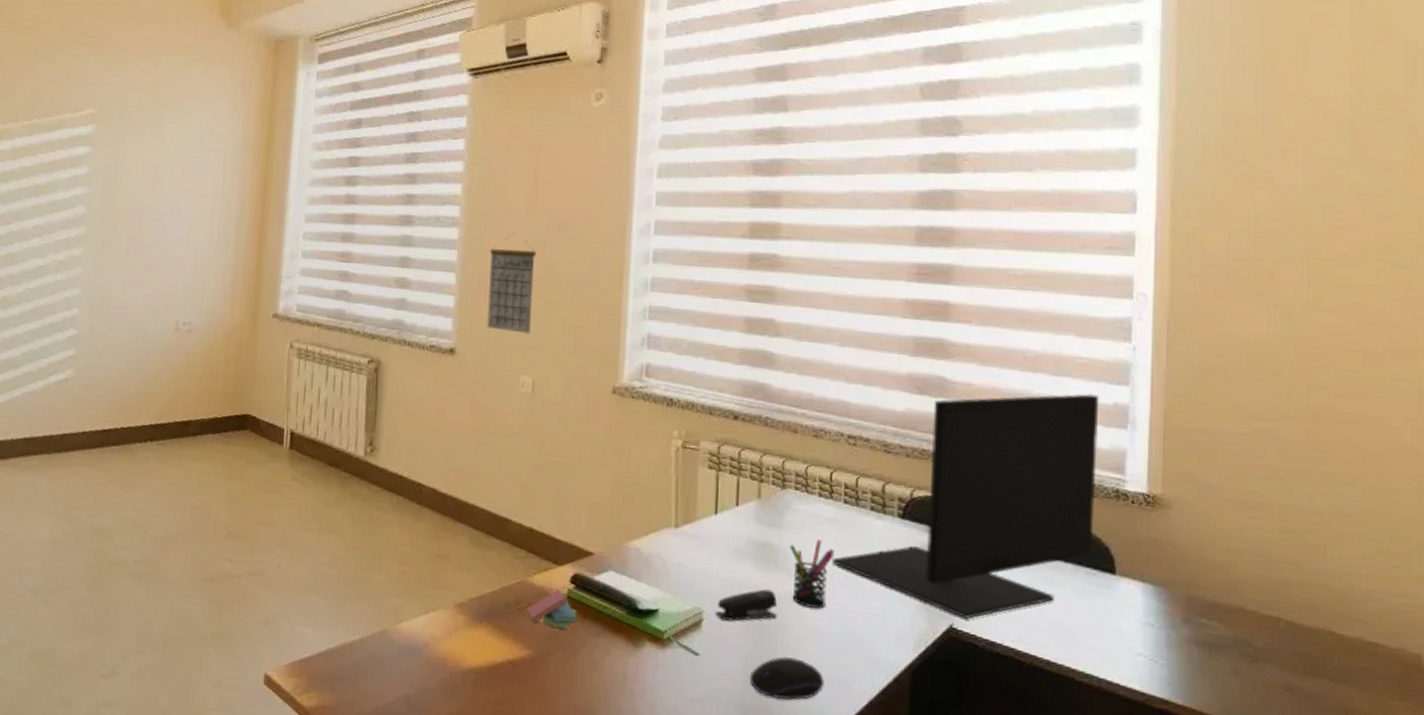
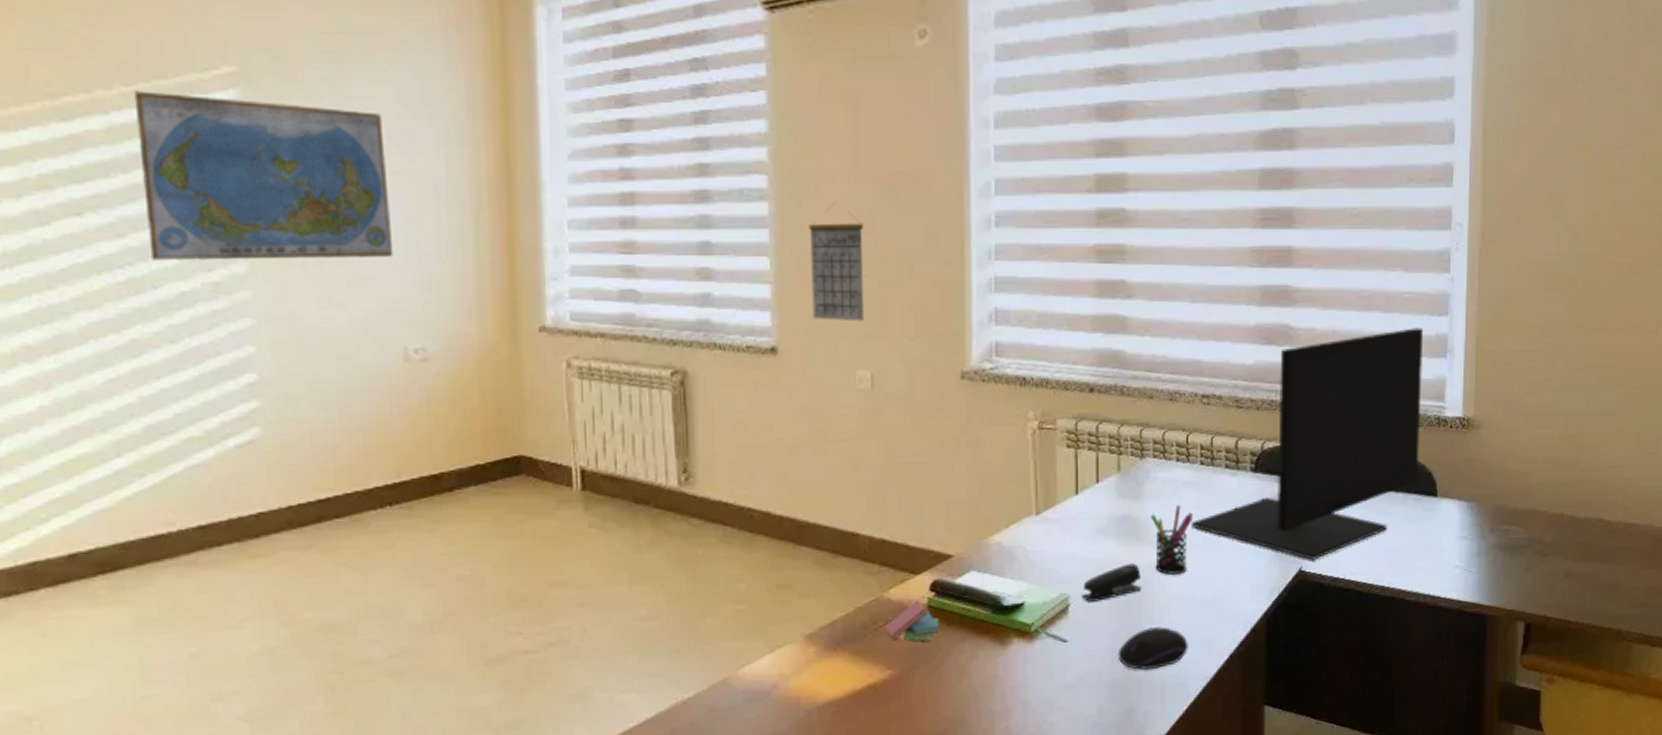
world map: none [24,124,183,251] -> present [134,91,394,261]

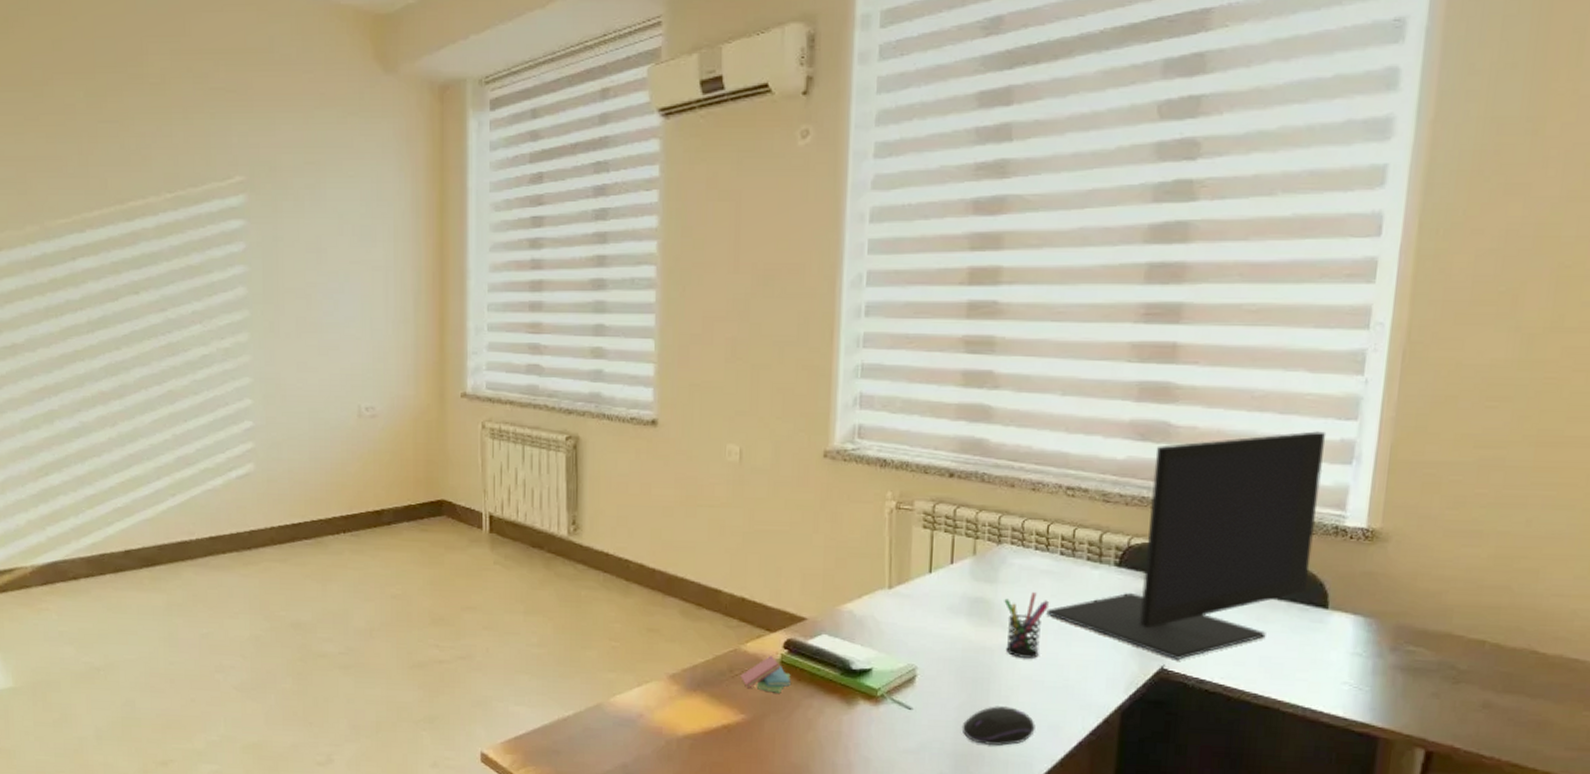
world map: present [134,91,394,261] -> none [175,197,353,331]
calendar: present [809,202,865,322] -> none [690,291,741,400]
stapler: present [1082,563,1142,602] -> none [929,643,991,675]

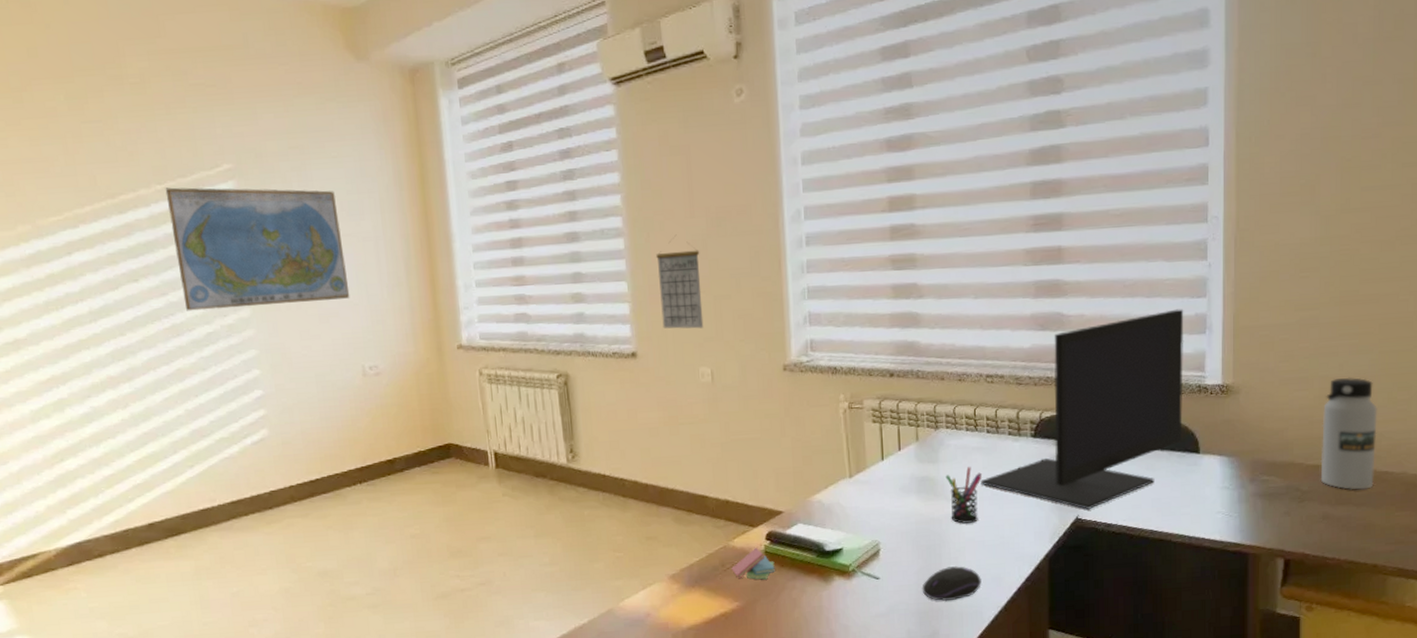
world map: none [175,197,353,331] -> present [165,187,350,311]
calendar: none [690,291,741,400] -> present [656,234,704,329]
water bottle: none [1486,536,1573,678] -> present [1320,377,1377,490]

